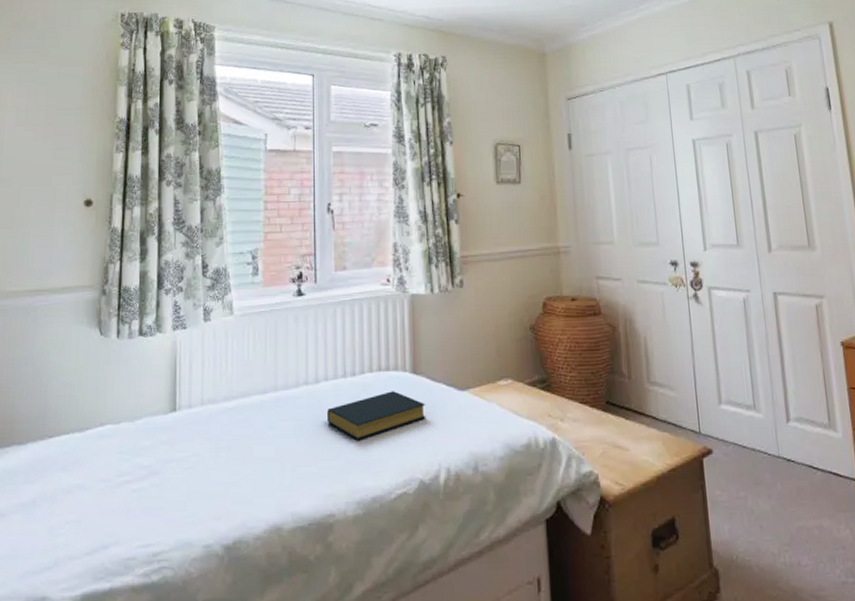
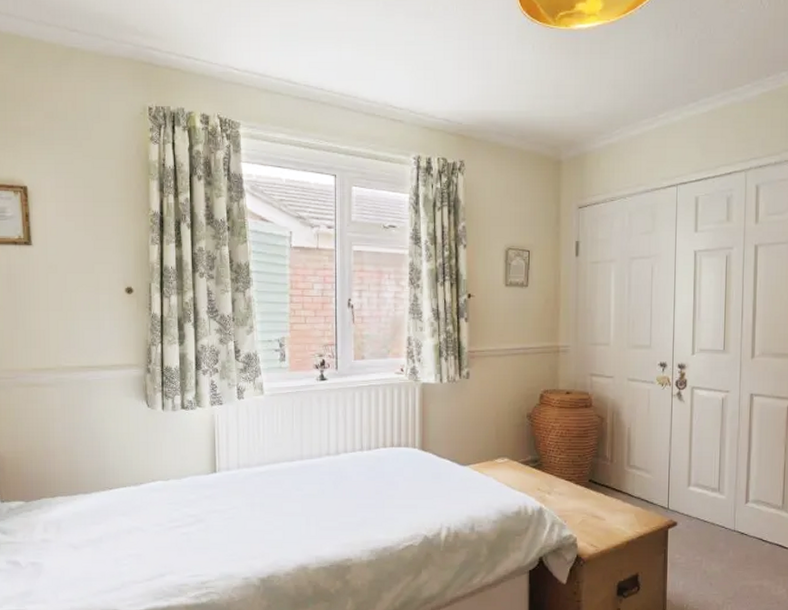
hardback book: present [327,391,426,441] -> none [346,464,432,503]

